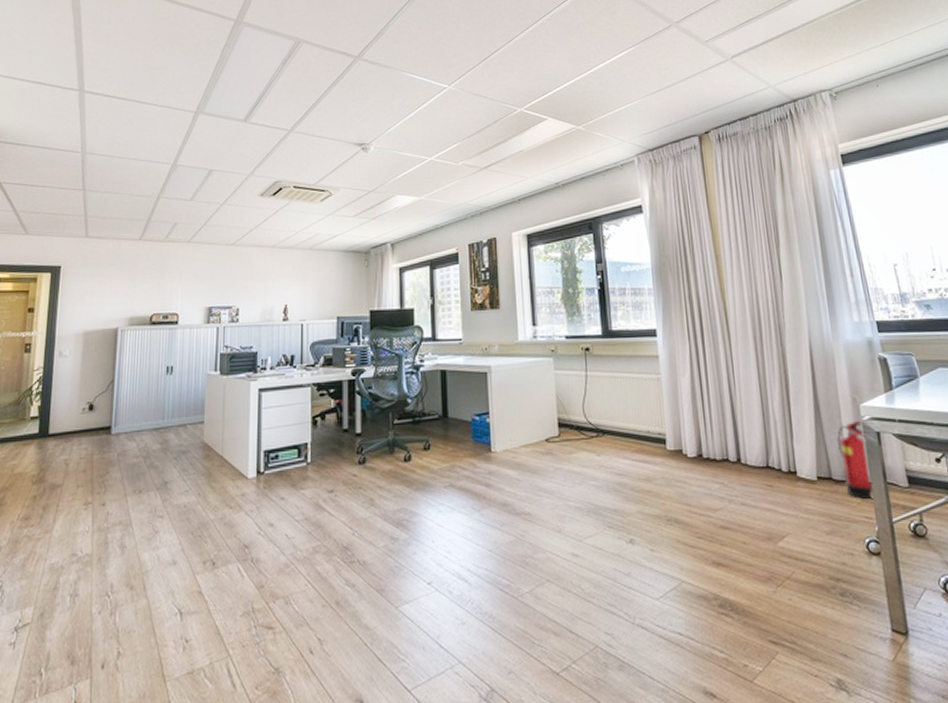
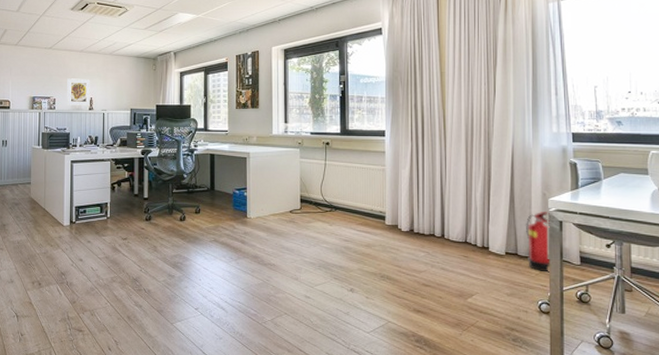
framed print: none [254,281,284,316] -> present [67,78,90,105]

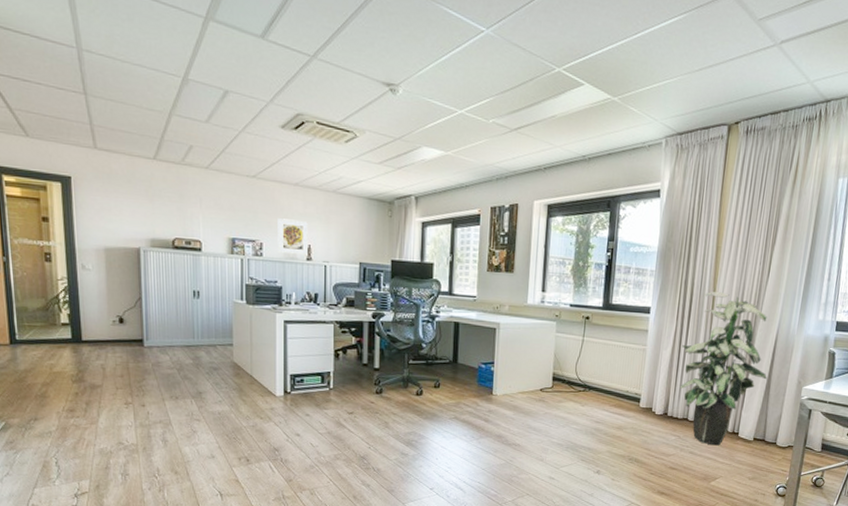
indoor plant: none [420,113,509,261] -> present [679,292,767,446]
fire extinguisher: present [526,212,550,273] -> none [773,399,801,458]

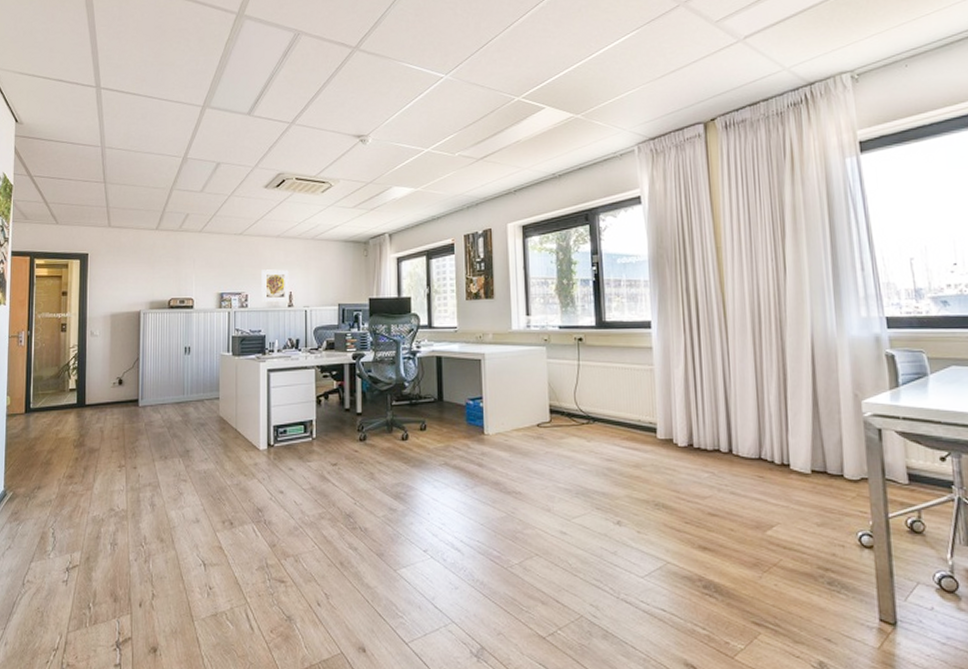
indoor plant: present [679,292,767,446] -> none [696,297,811,482]

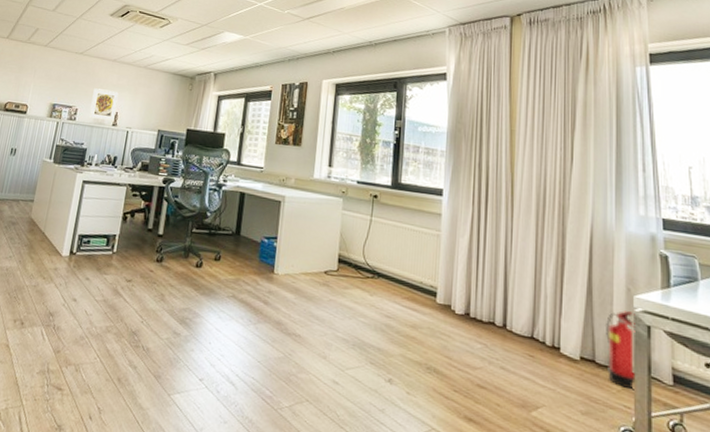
fire extinguisher: none [835,417,870,495] -> present [606,311,636,391]

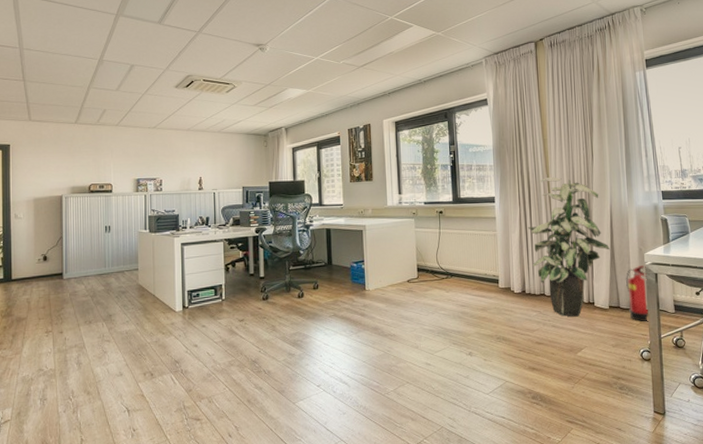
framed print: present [89,88,119,121] -> none [174,158,199,186]
indoor plant: none [481,176,587,363] -> present [528,177,610,317]

